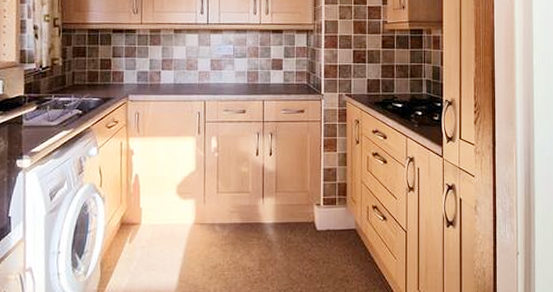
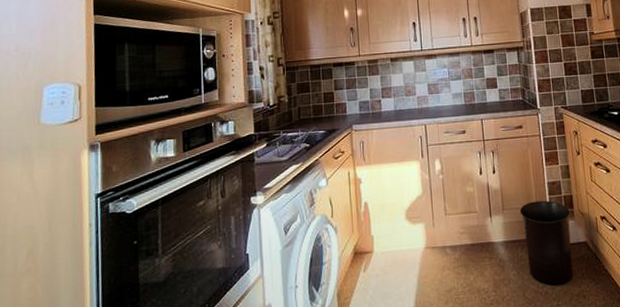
waste bin: none [292,186,343,269] -> present [519,200,573,286]

